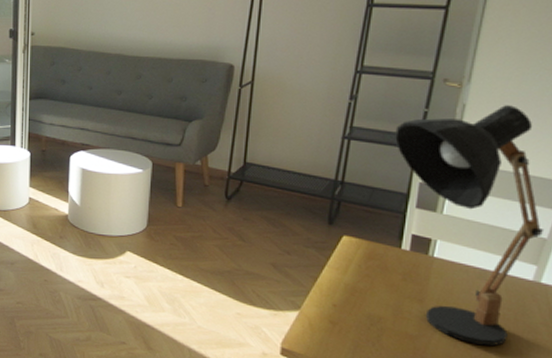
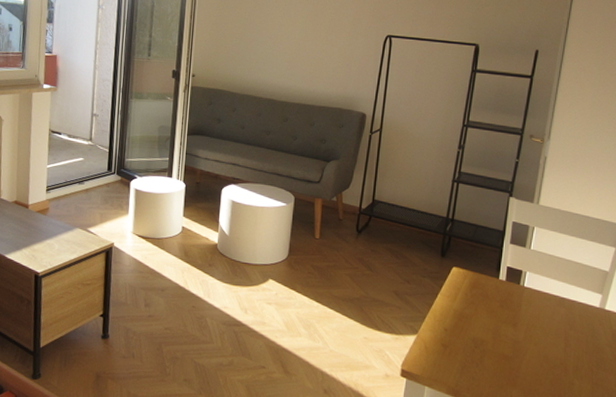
desk lamp: present [395,105,545,347] -> none [494,159,607,366]

